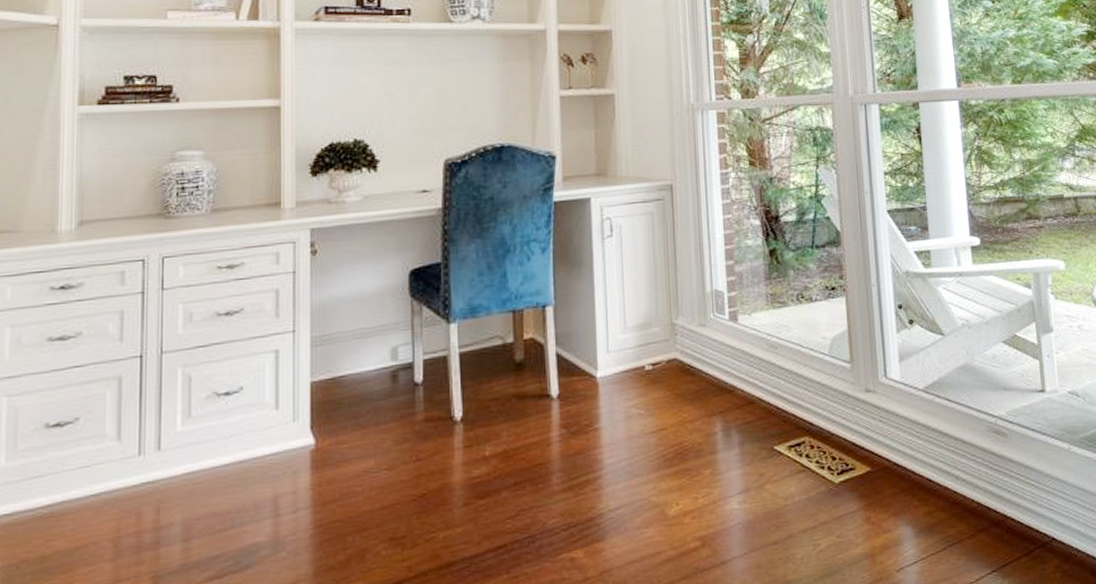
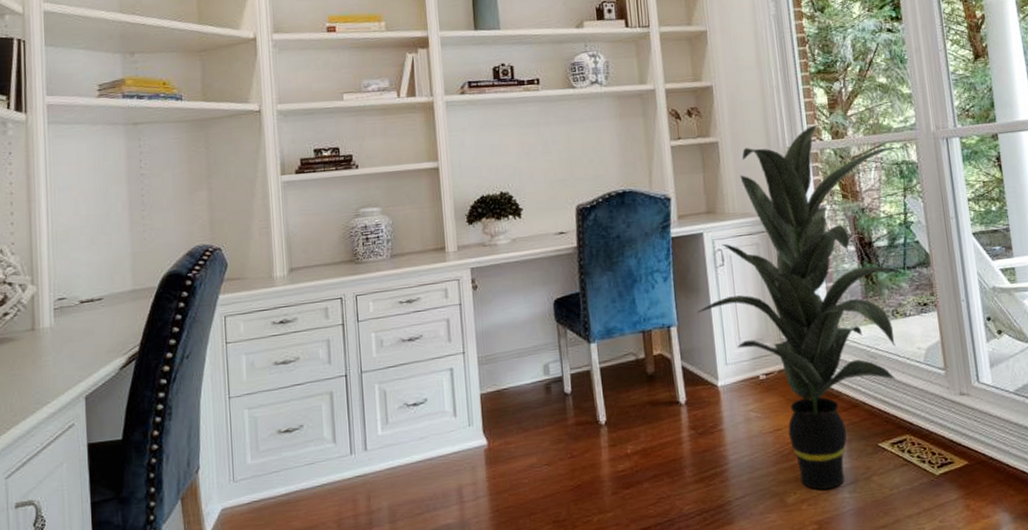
indoor plant: none [577,80,818,500] -> present [696,123,910,490]

